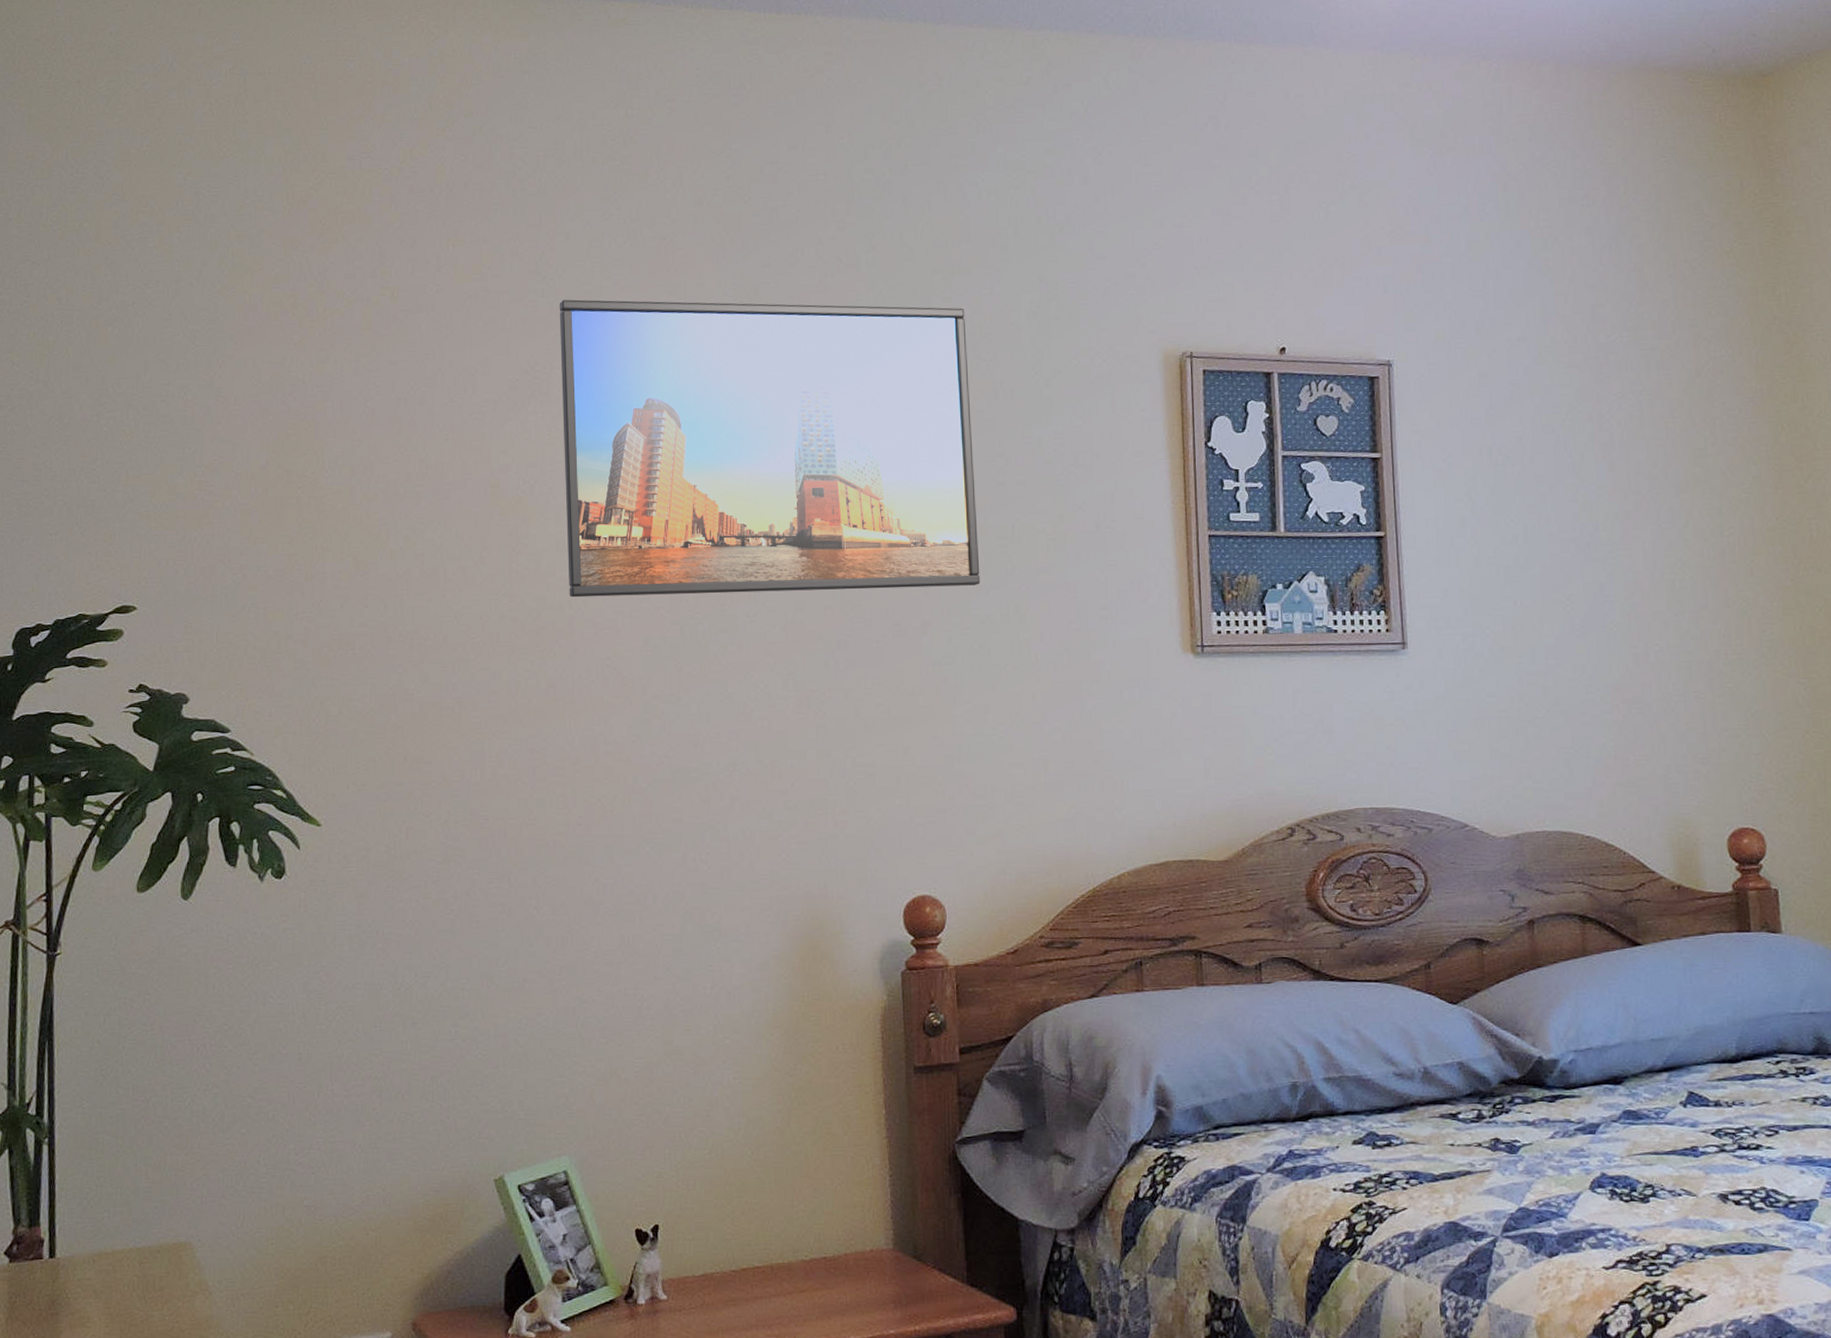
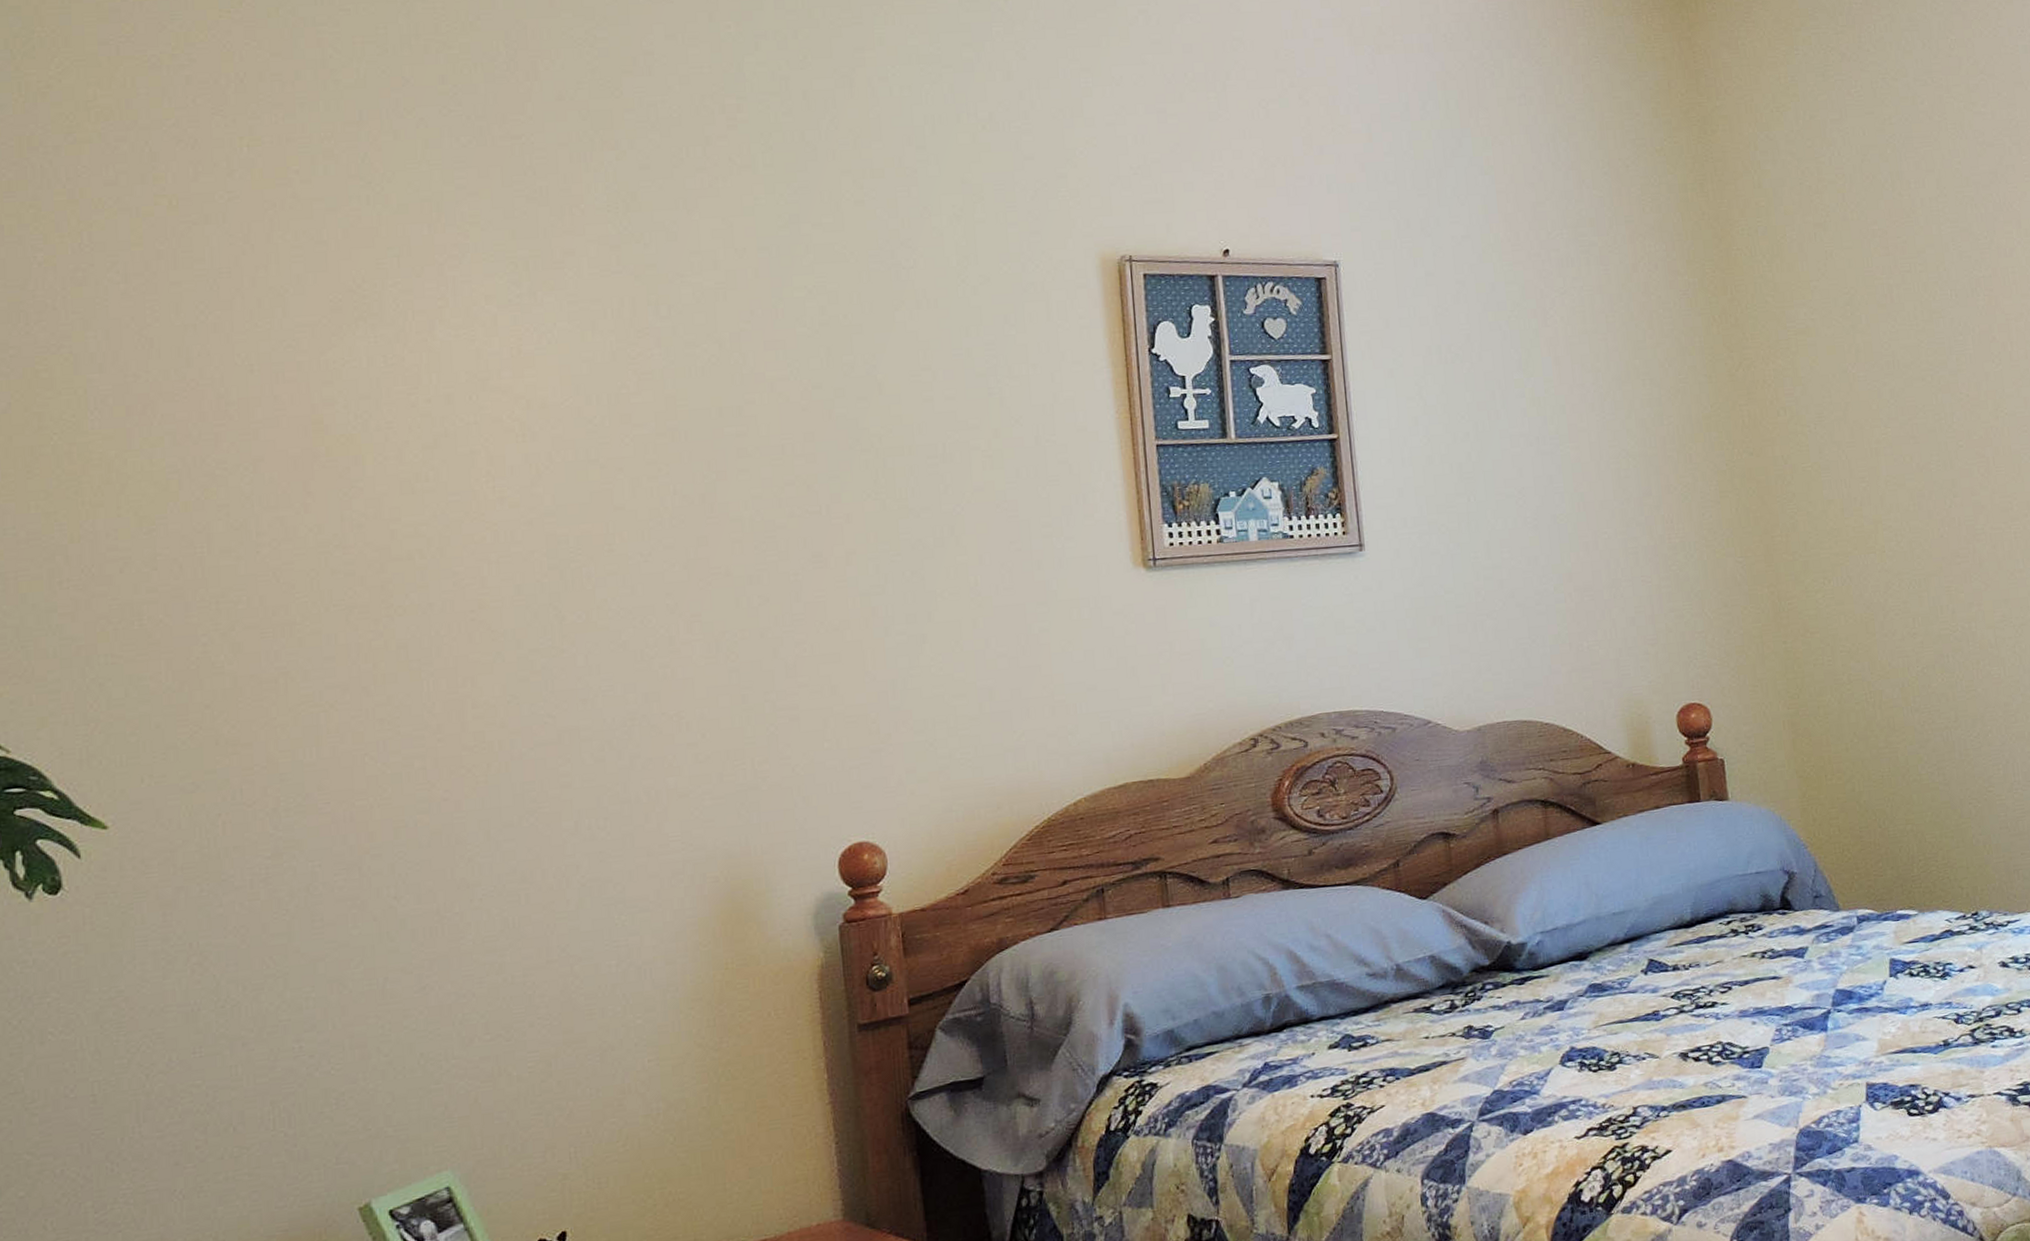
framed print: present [559,299,980,598] -> none [389,207,910,546]

